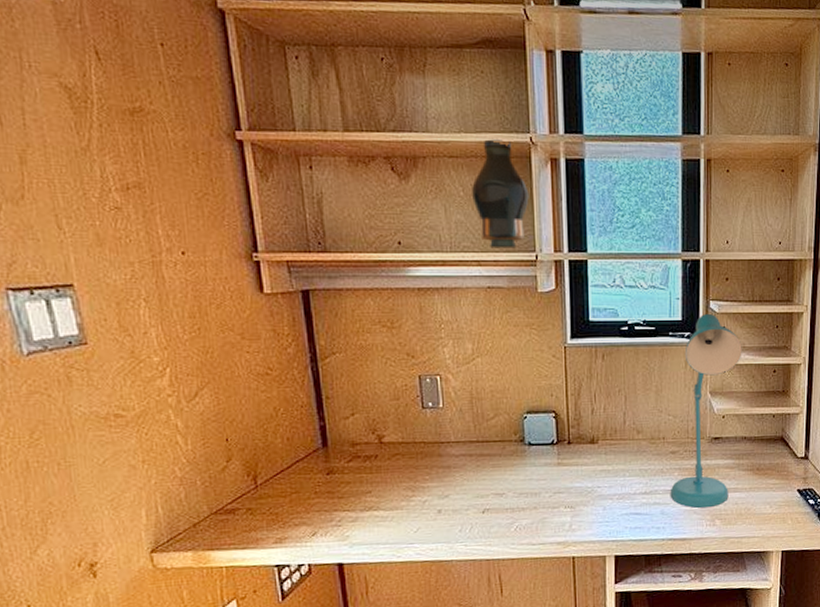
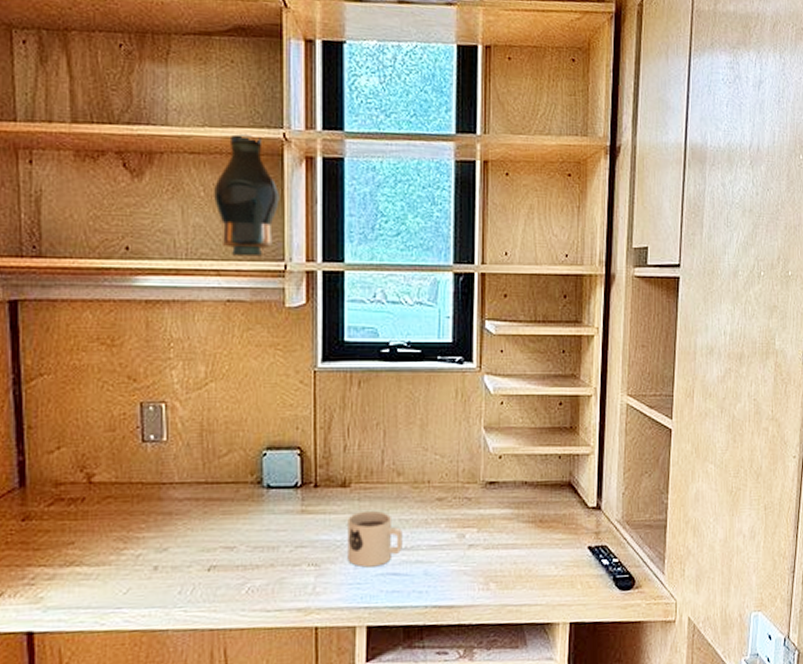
mug: none [596,462,643,509] -> present [348,510,403,568]
desk lamp: present [670,313,742,508] -> none [435,334,523,568]

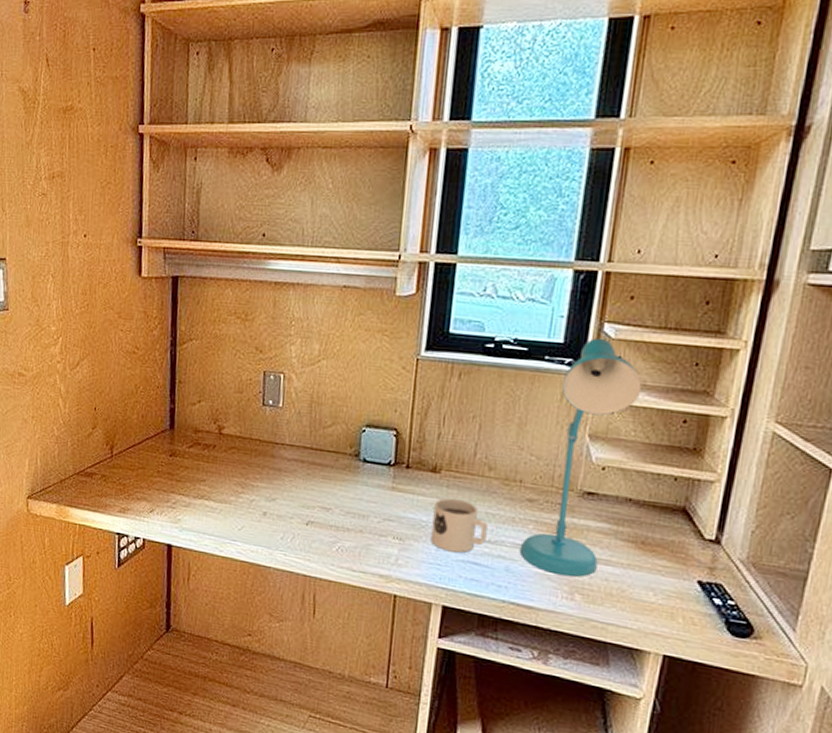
vase: present [212,134,280,257] -> none [339,128,401,247]
desk lamp: none [435,334,523,568] -> present [519,337,642,577]

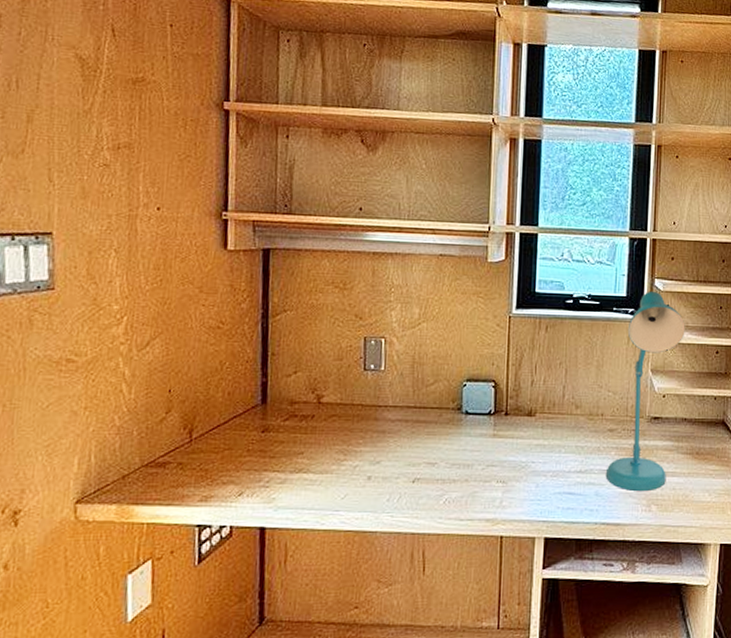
mug: present [431,498,488,553] -> none [530,437,578,486]

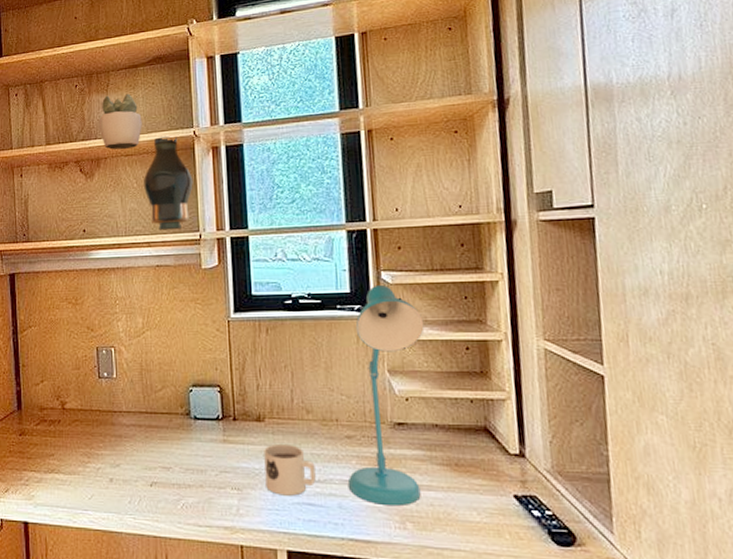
succulent plant: none [387,62,438,126] -> present [99,93,142,150]
vase: none [432,118,487,220] -> present [142,136,193,231]
mug: none [530,437,578,486] -> present [264,443,316,496]

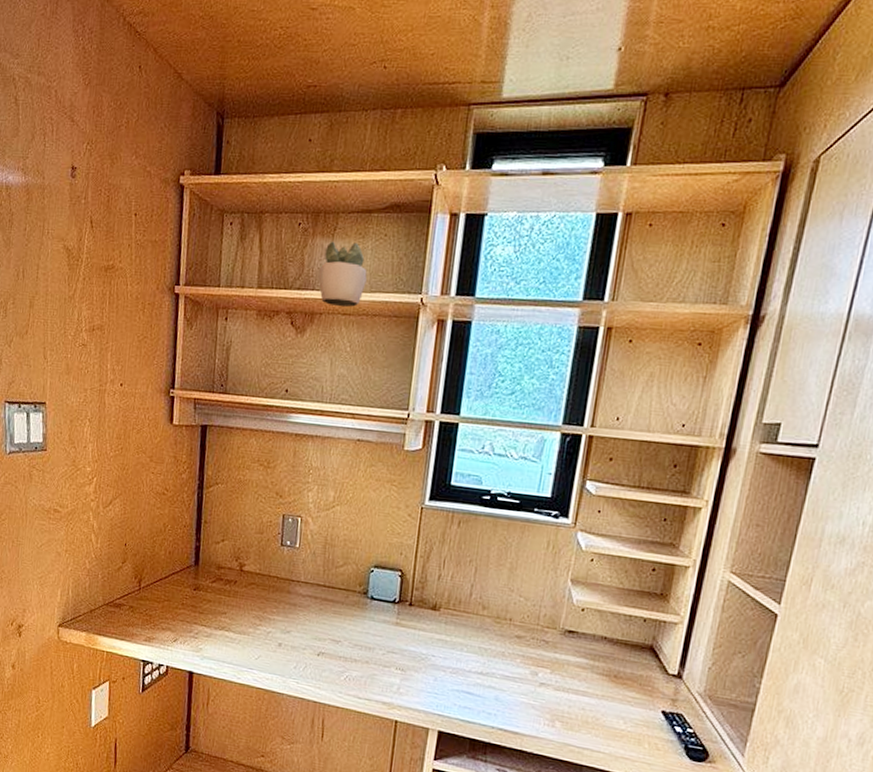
vase: present [142,136,193,231] -> none [356,299,411,405]
mug: present [264,443,316,496] -> none [429,633,481,684]
desk lamp: present [348,284,424,505] -> none [507,493,618,706]

